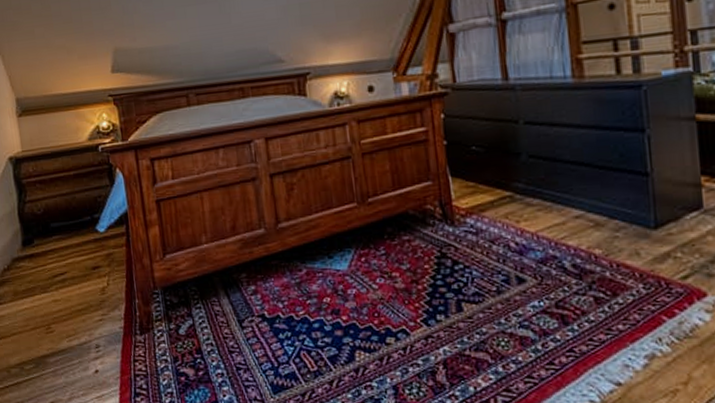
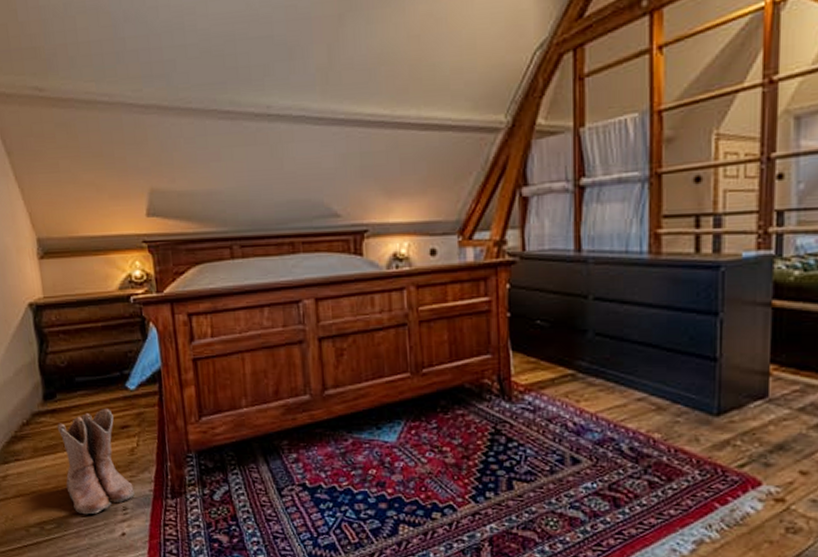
boots: none [34,251,107,354] -> present [57,409,135,515]

